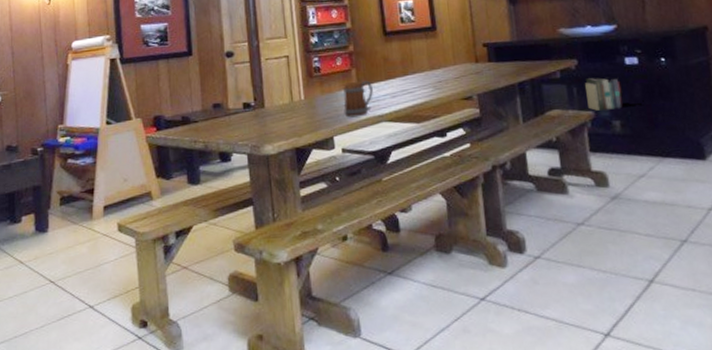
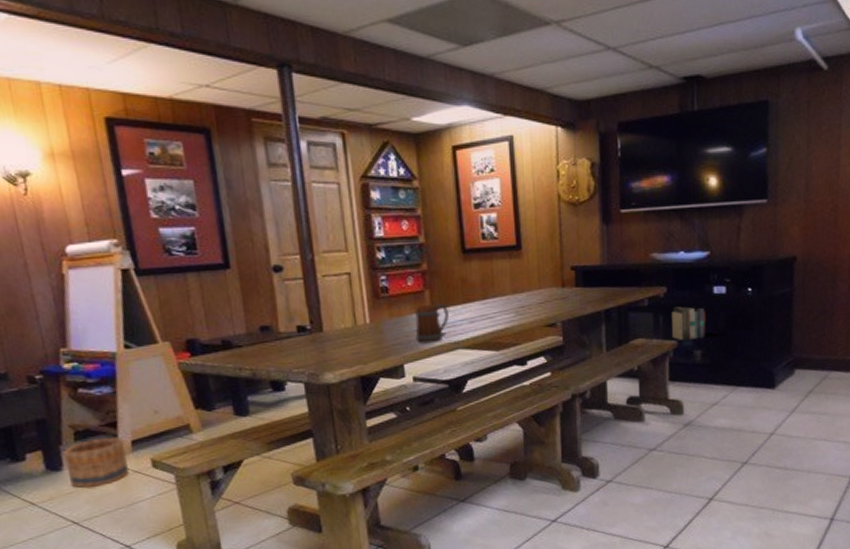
basket: none [50,202,98,249] -> present [62,437,128,488]

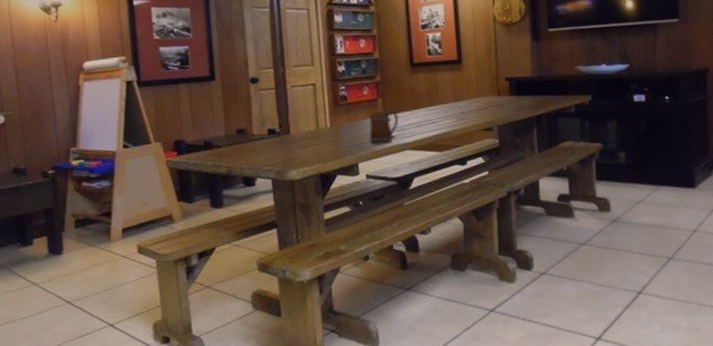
basket: present [62,437,128,488] -> none [64,225,117,271]
books: present [672,306,726,340] -> none [597,112,647,143]

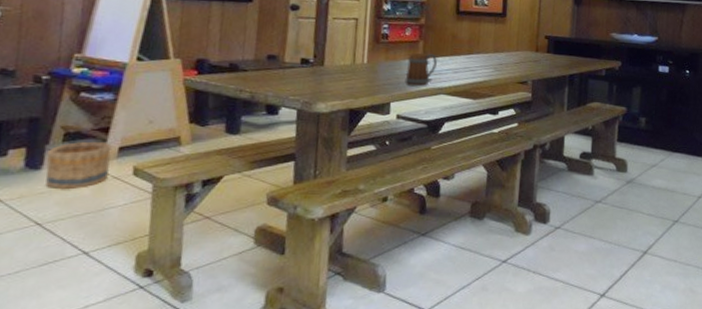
basket: none [64,225,117,271] -> present [45,141,112,190]

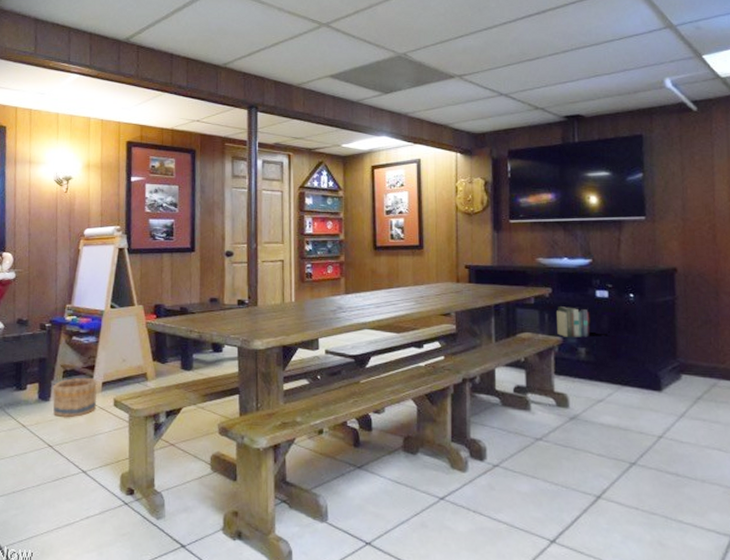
beer mug: present [405,52,437,87] -> none [330,289,359,323]
books: none [623,79,667,108] -> present [557,306,610,338]

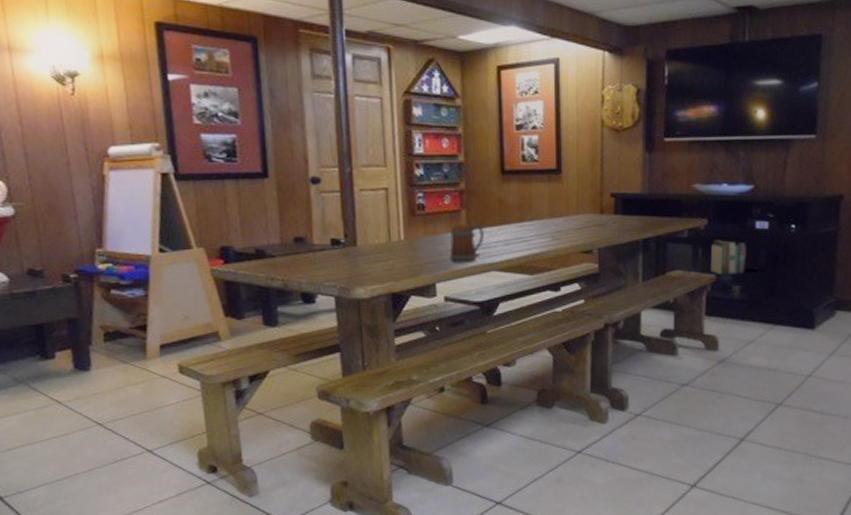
basket: present [52,377,97,418] -> none [91,340,155,390]
beer mug: none [330,289,359,323] -> present [449,223,484,264]

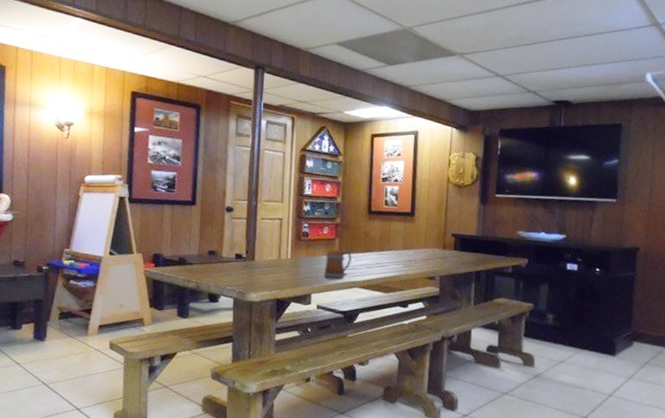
books: present [711,240,767,274] -> none [529,276,576,306]

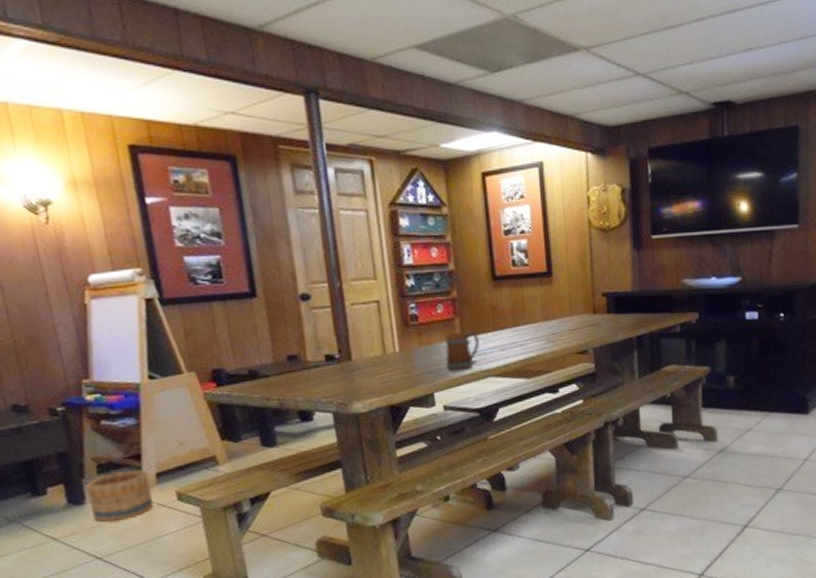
basket: none [48,319,93,358] -> present [85,469,153,522]

